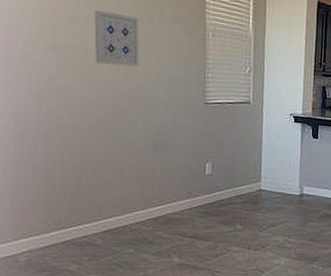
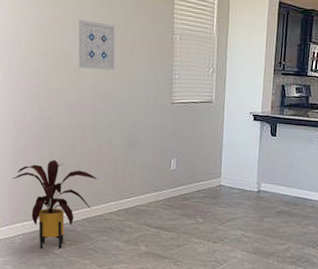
house plant: none [14,165,120,267] -> present [12,159,97,249]

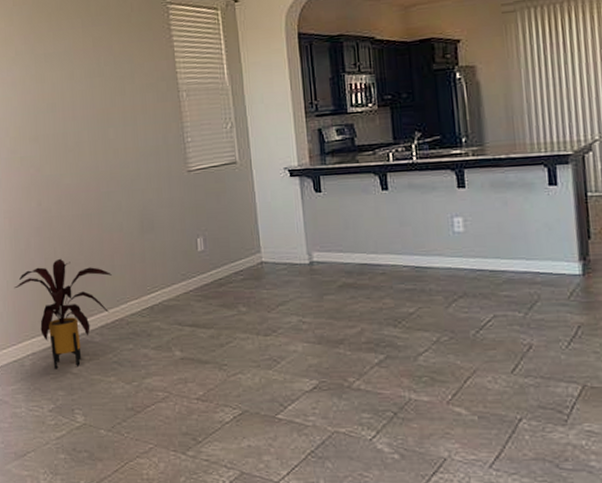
wall art: present [78,19,116,71] -> none [69,92,117,148]

